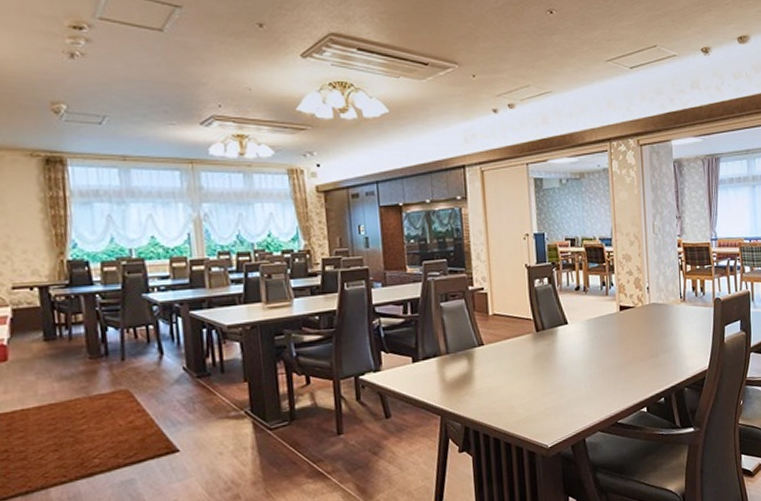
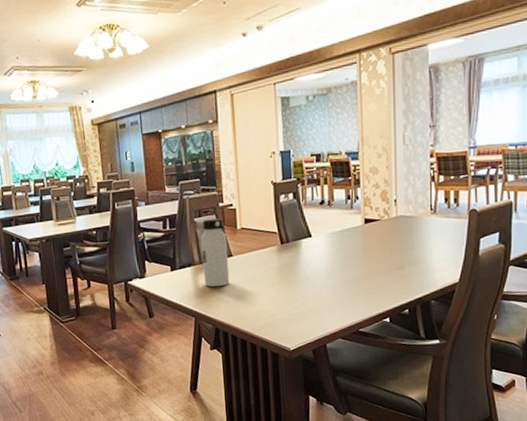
water bottle: none [447,303,481,380] -> present [200,218,230,287]

